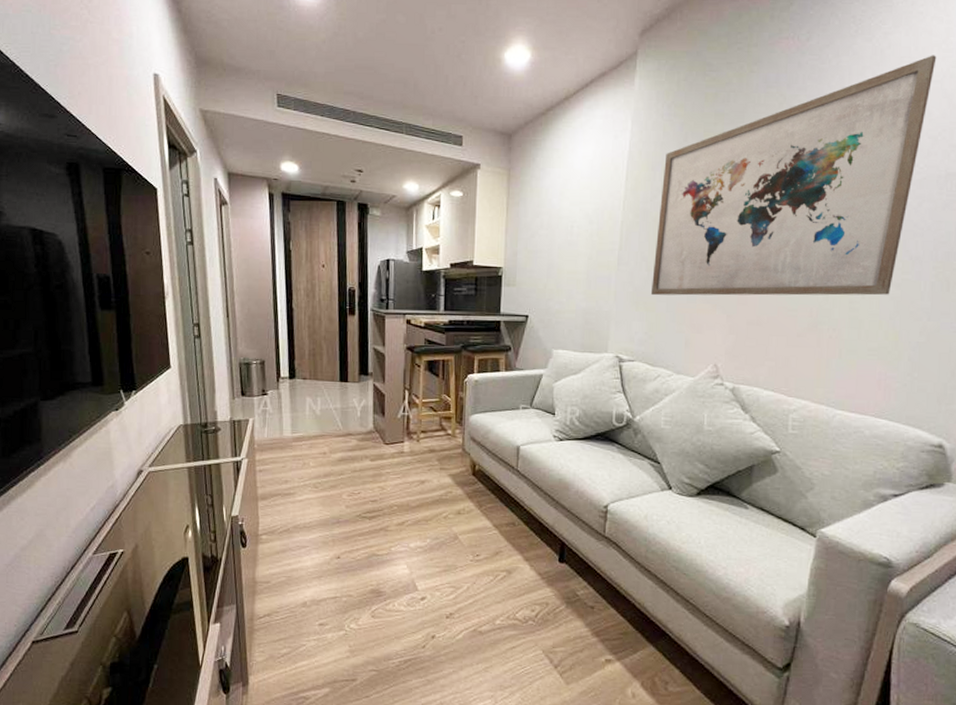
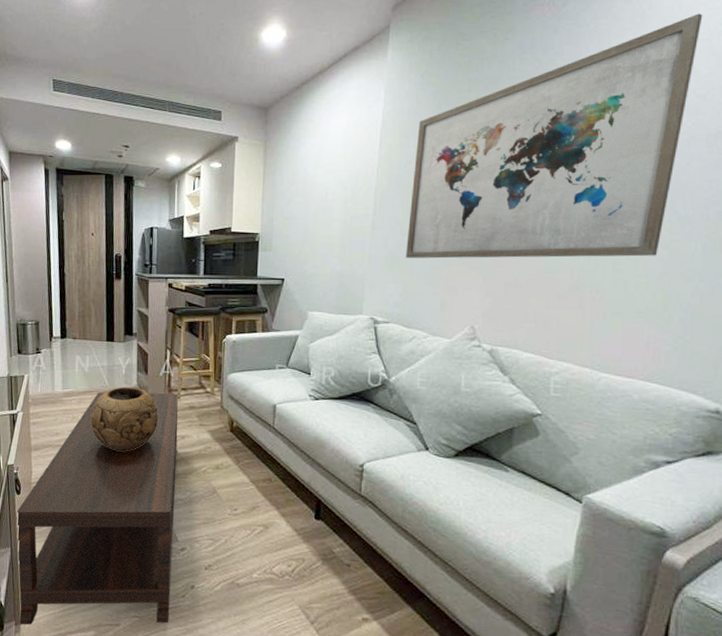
coffee table: none [242,435,418,686] -> present [16,392,179,626]
decorative bowl: none [322,430,397,498] -> present [90,386,159,451]

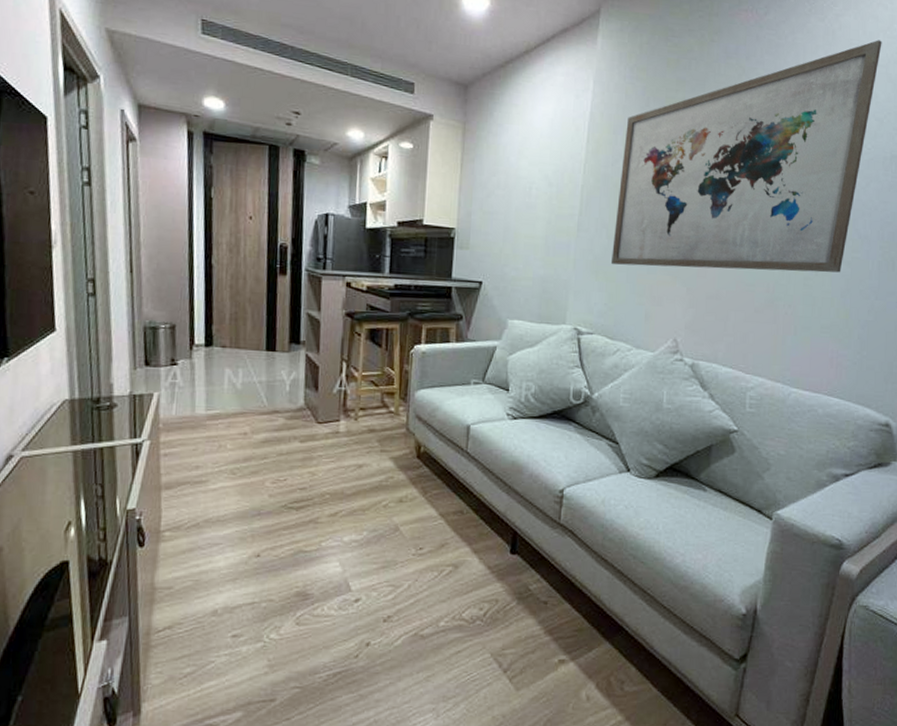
coffee table: present [16,392,179,626] -> none [137,413,355,715]
decorative bowl: present [90,386,159,451] -> none [242,406,331,485]

